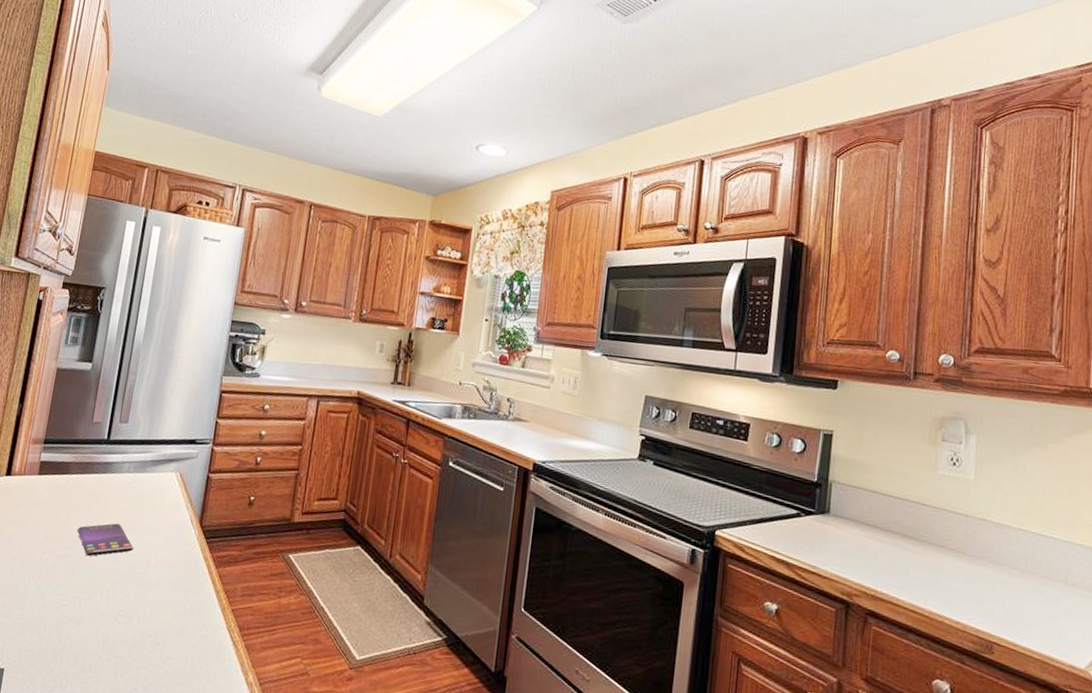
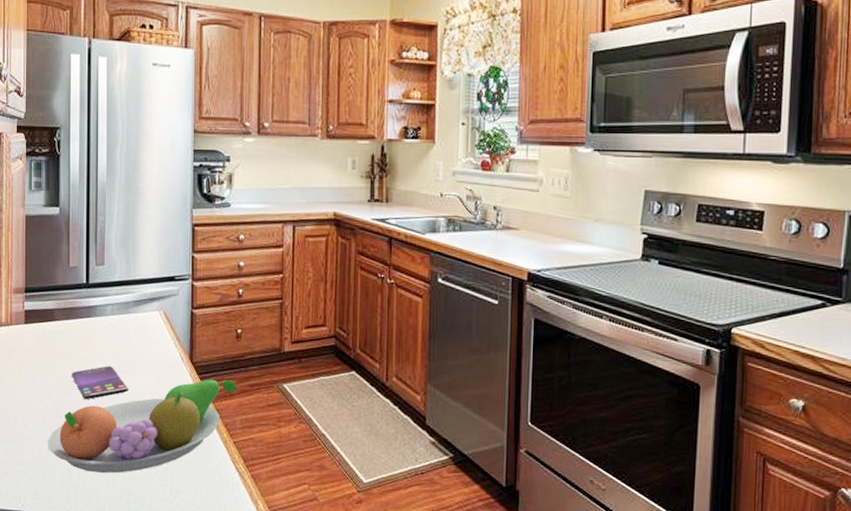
fruit bowl: none [40,544,243,635] -> present [48,379,237,473]

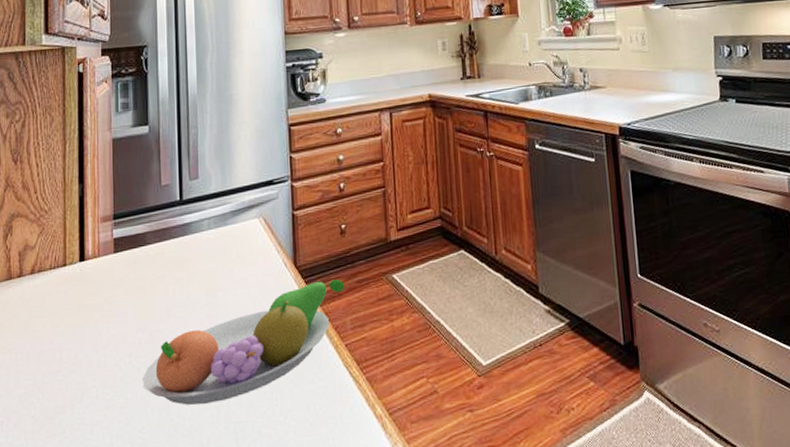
smartphone: present [72,366,129,399] -> none [167,284,231,325]

